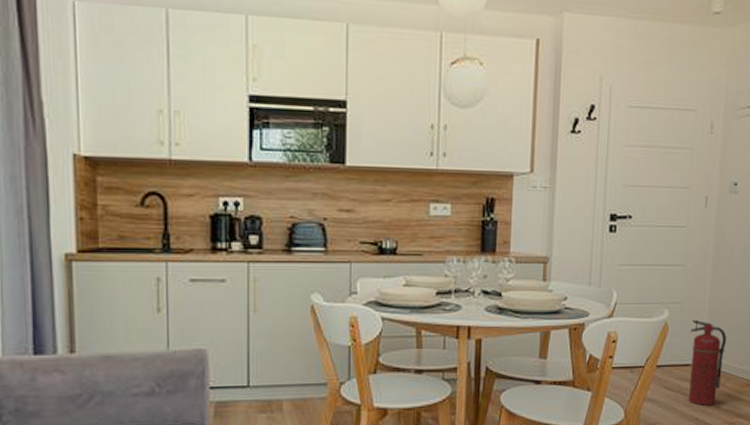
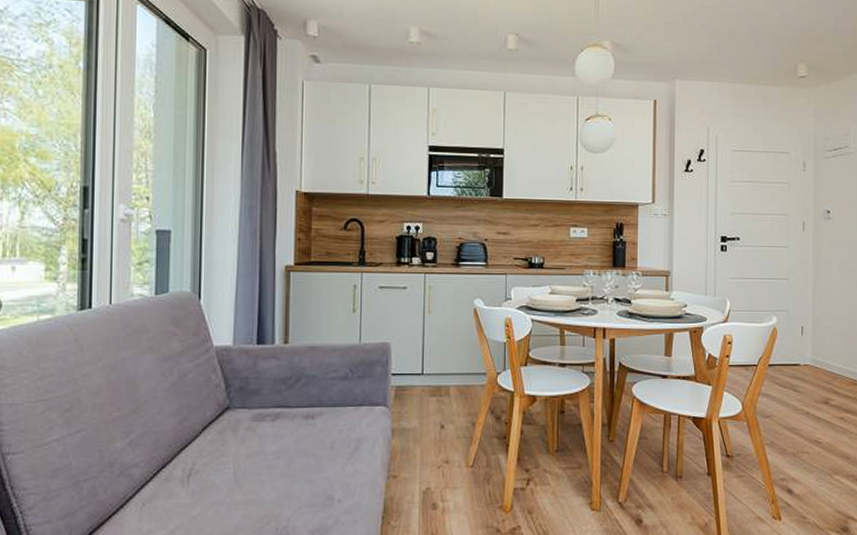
fire extinguisher: present [689,319,727,406] -> none [797,325,831,401]

